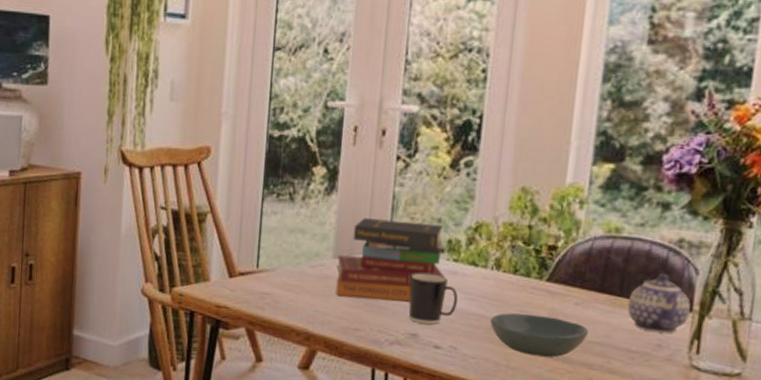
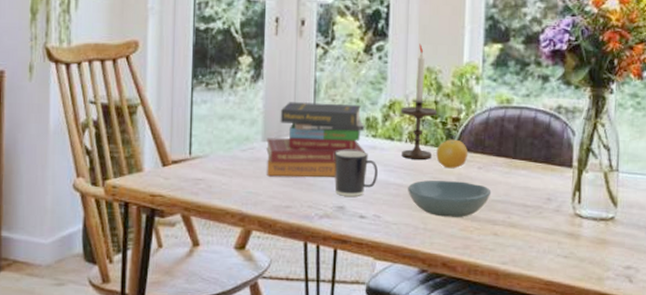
candlestick: none [486,160,530,290] -> present [401,43,437,160]
fruit: none [526,269,565,303] -> present [436,139,468,169]
teapot: present [626,274,691,333] -> none [520,137,571,187]

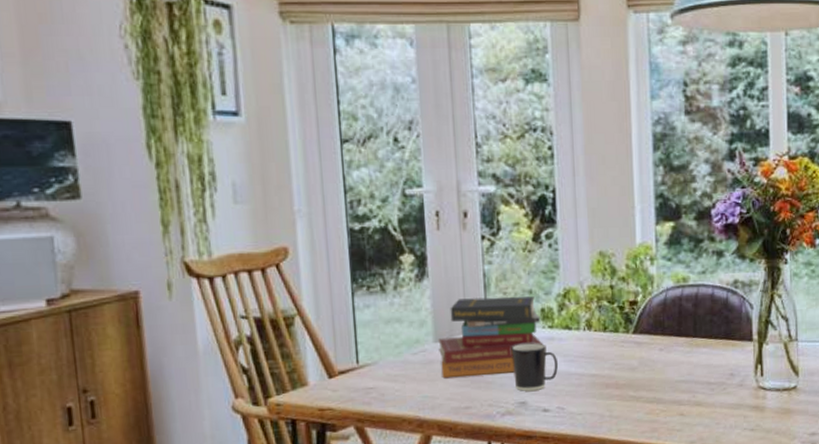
candlestick: present [401,43,437,160] -> none [576,227,613,347]
bowl: present [408,180,492,217] -> none [590,365,675,403]
fruit: present [436,139,468,169] -> none [616,323,649,353]

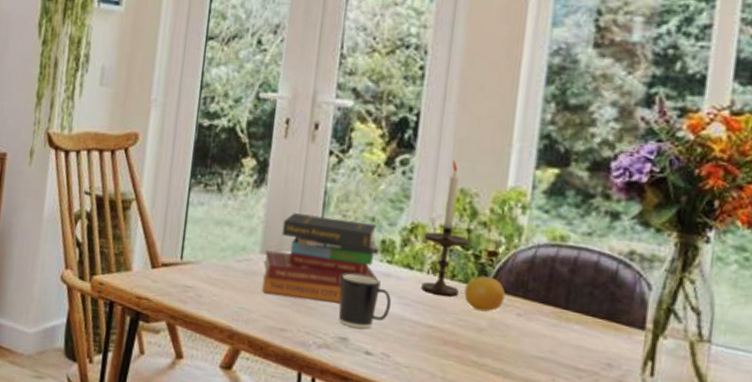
candlestick: none [576,227,613,347] -> present [421,160,469,297]
fruit: none [616,323,649,353] -> present [464,275,506,312]

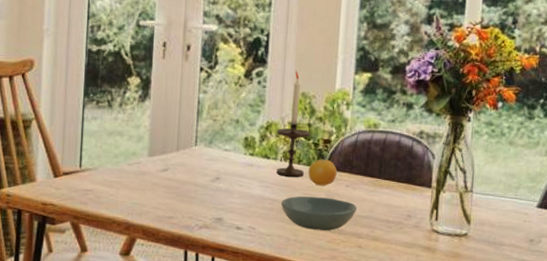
books: present [262,213,380,303] -> none [151,121,244,191]
mug: present [338,273,391,329] -> none [214,166,254,209]
bowl: none [425,321,533,372] -> present [281,196,358,231]

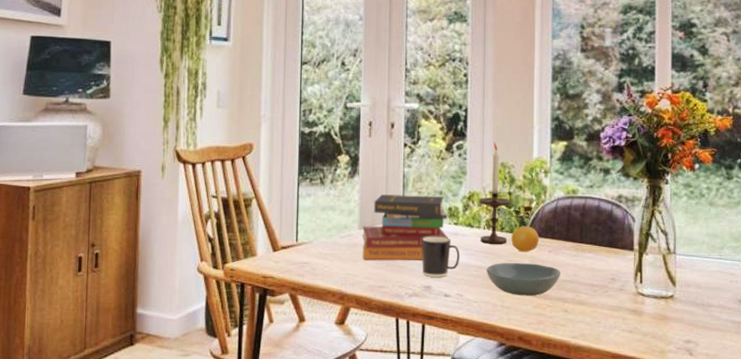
books: none [151,121,244,191] -> present [362,194,449,260]
mug: none [214,166,254,209] -> present [421,236,459,277]

